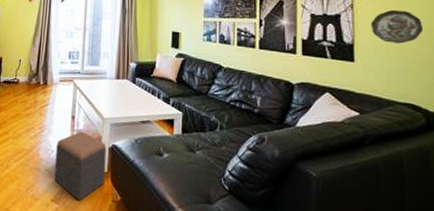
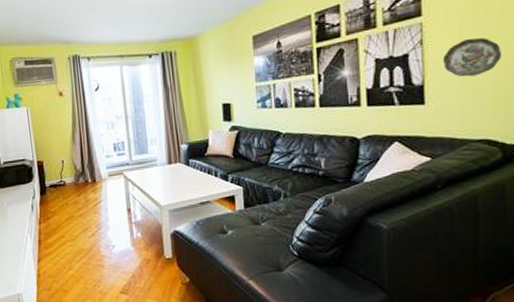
footstool: present [54,131,106,201] -> none [116,222,171,289]

